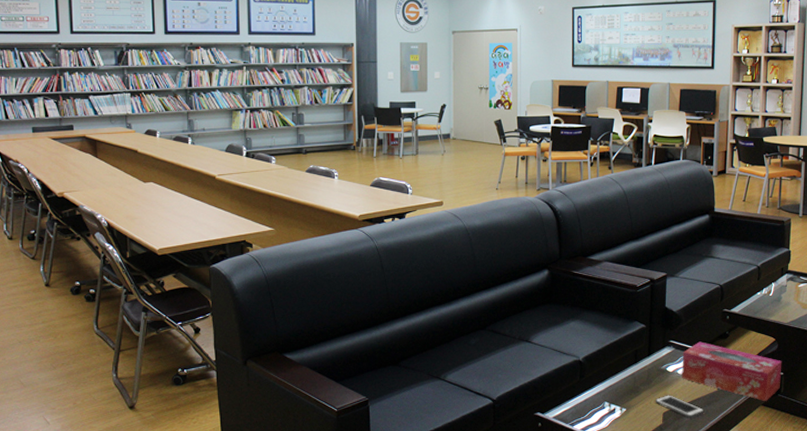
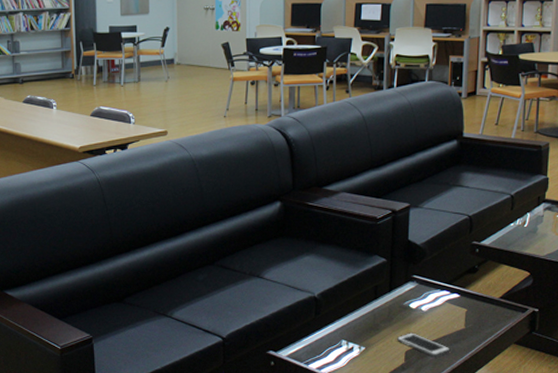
tissue box: present [682,341,782,402] -> none [426,276,537,340]

